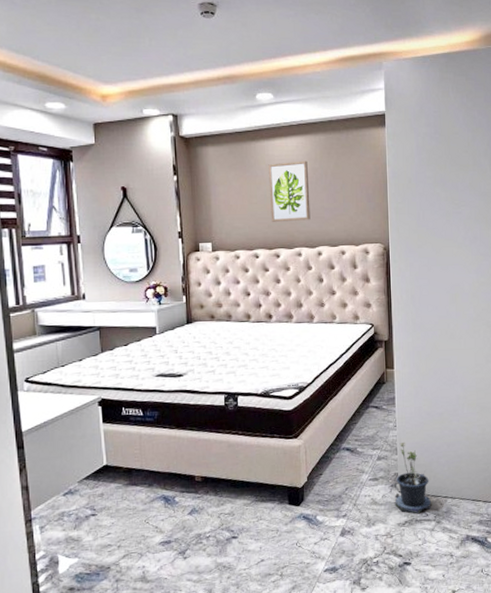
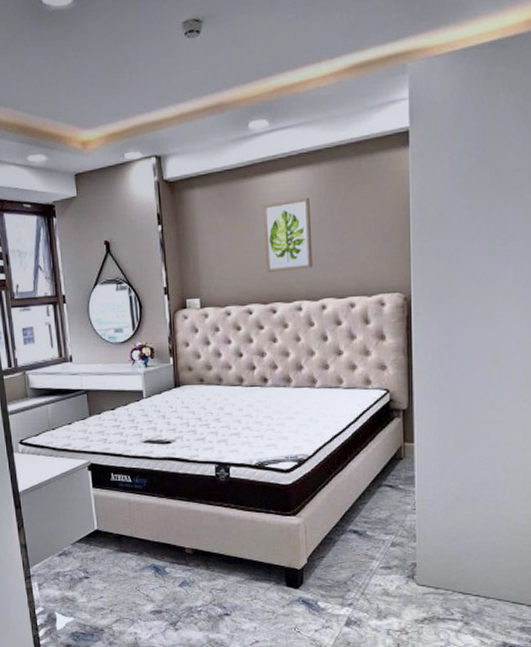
potted plant: present [394,443,432,514] -> none [411,529,459,612]

